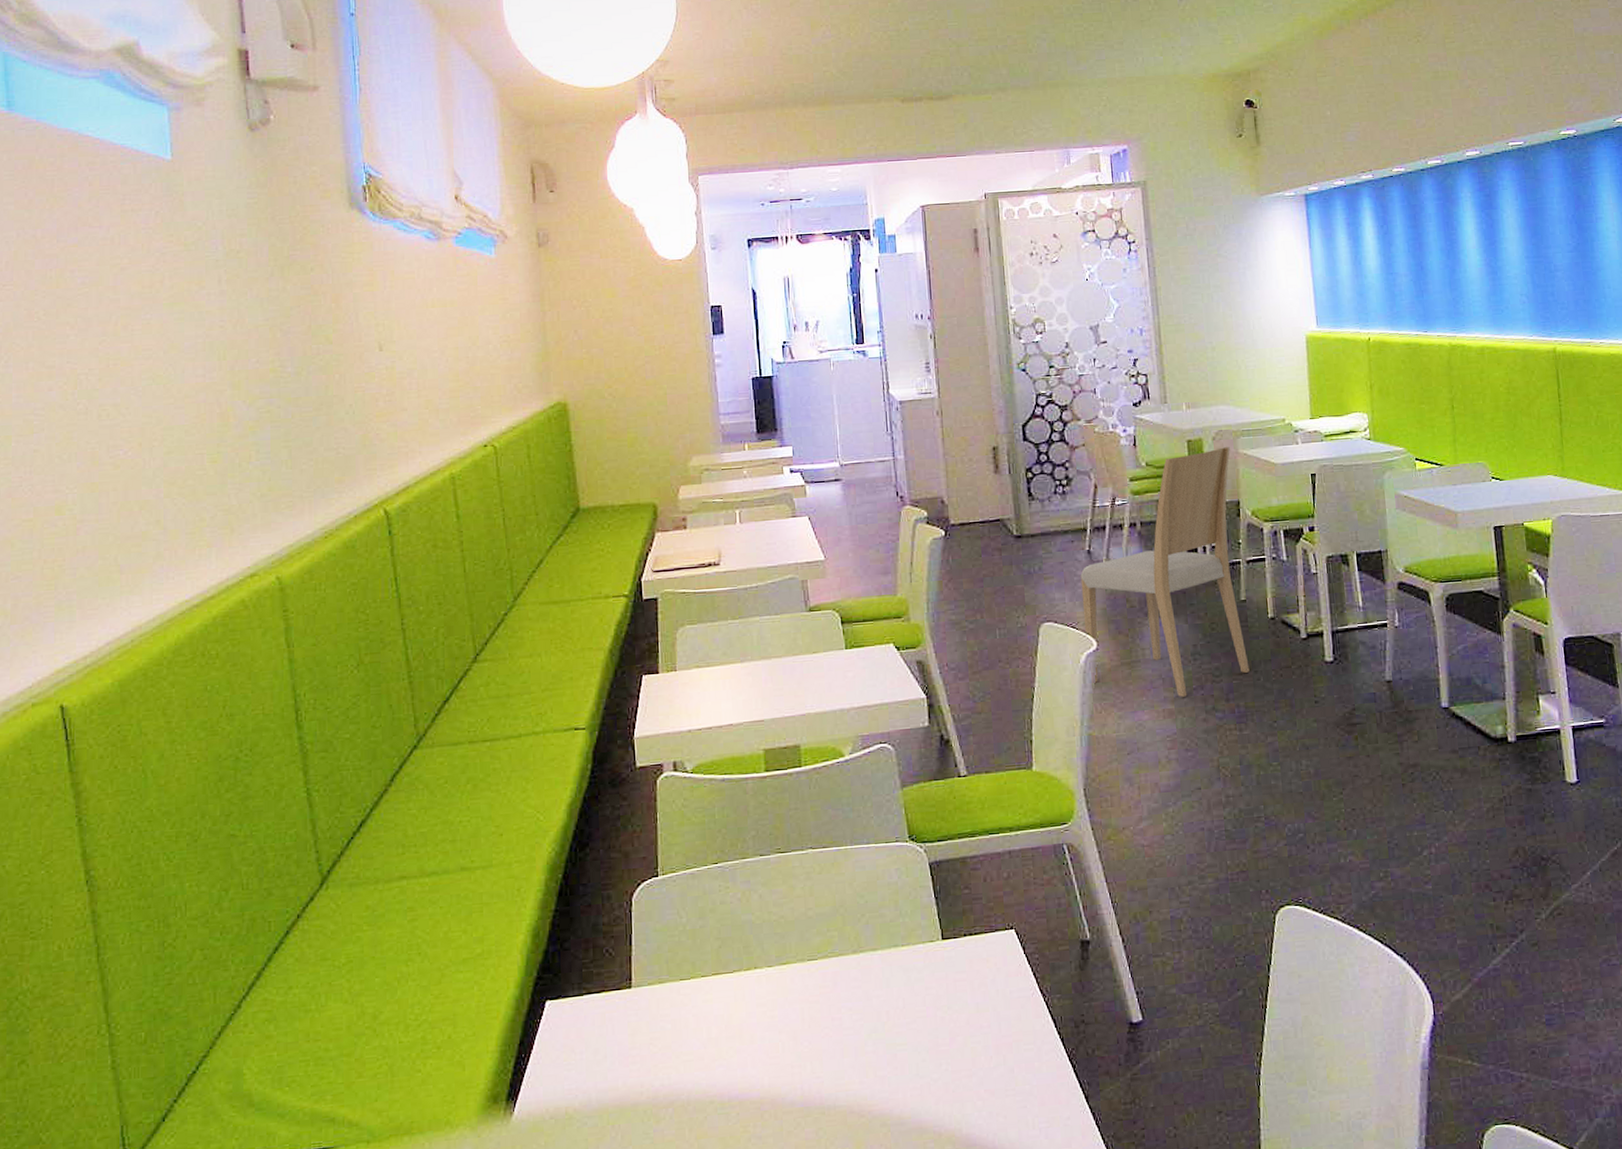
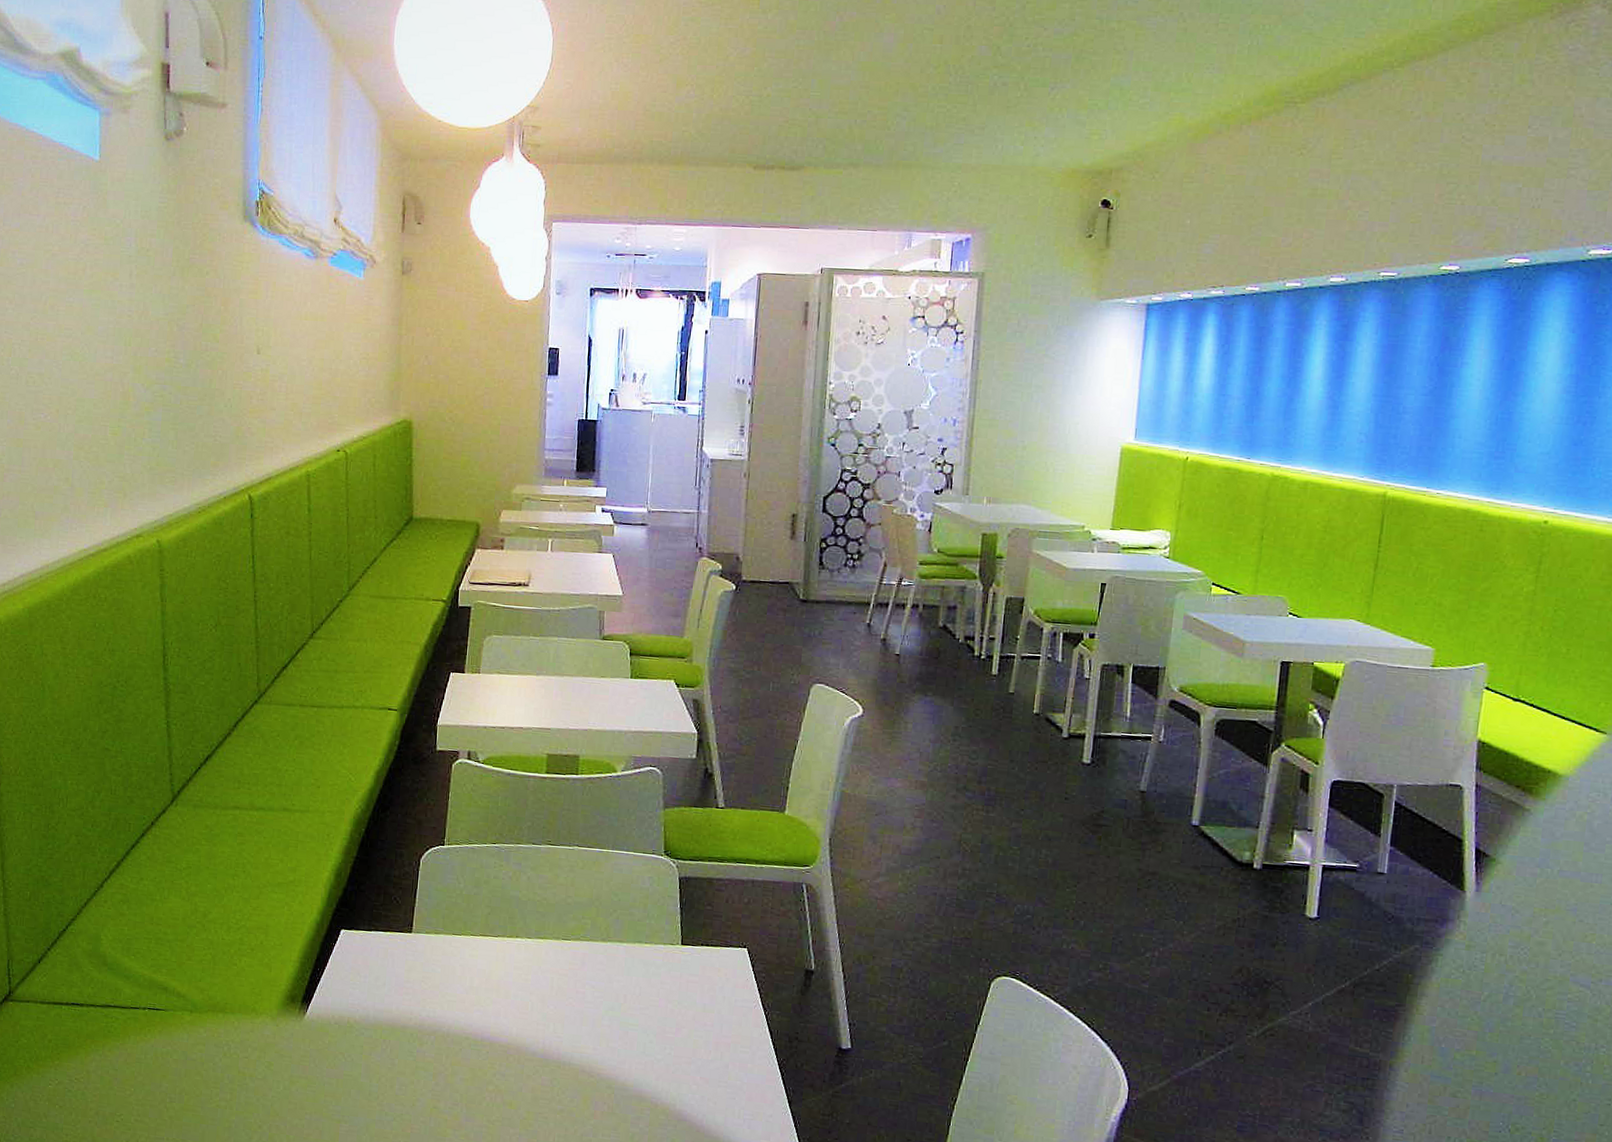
dining chair: present [1080,446,1250,697] -> none [853,544,1024,773]

